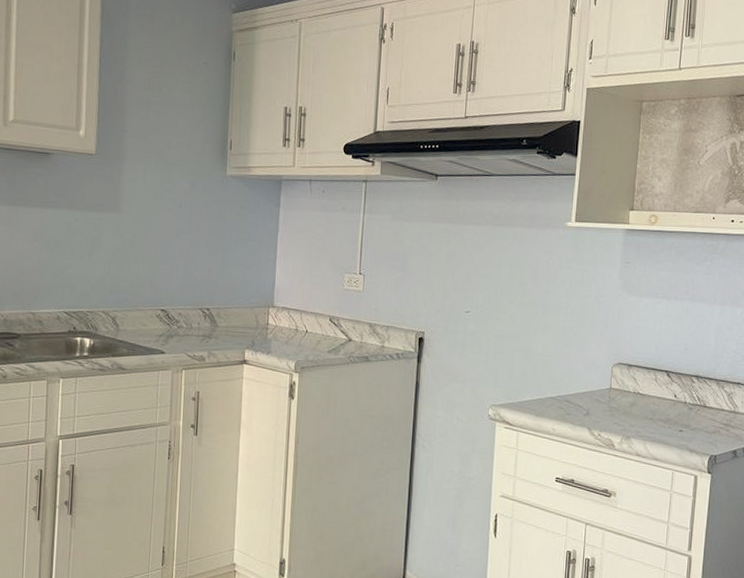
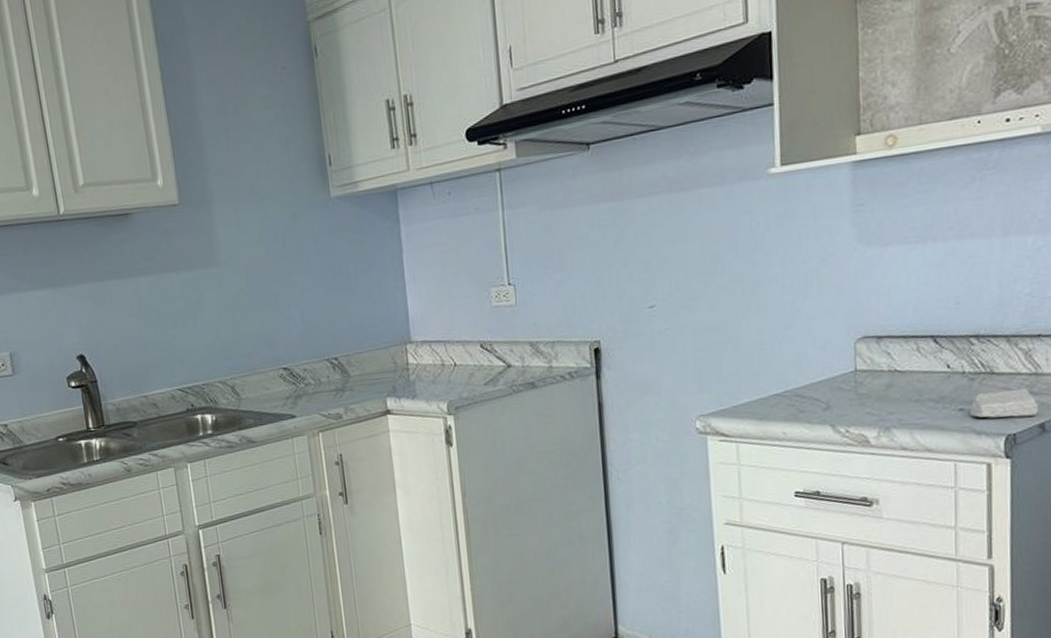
soap bar: none [687,421,734,443] -> present [970,388,1039,419]

